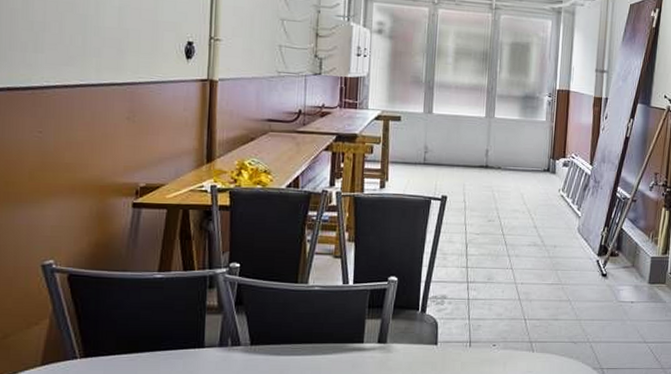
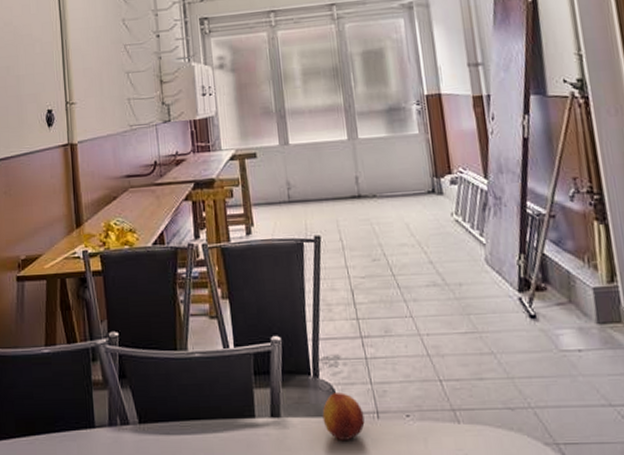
fruit: none [423,325,459,363] -> present [322,393,365,440]

